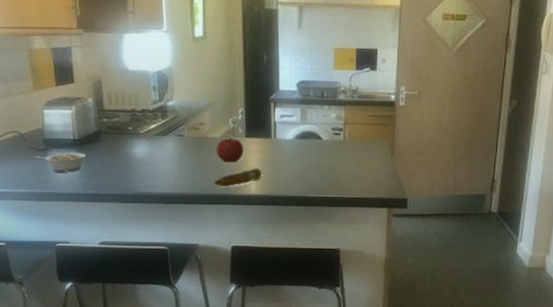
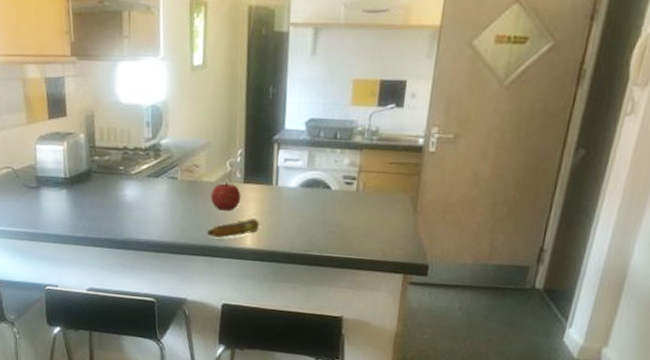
legume: present [36,152,86,172] -> none [28,191,76,213]

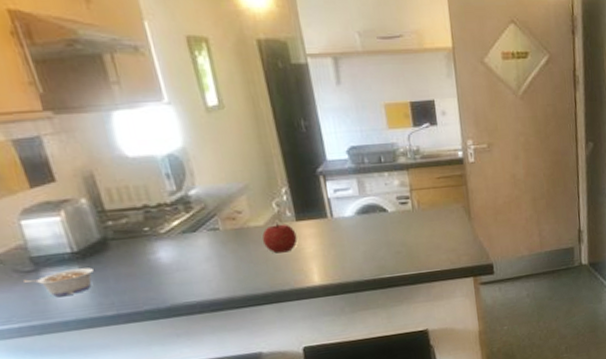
legume: none [28,191,76,213] -> present [24,267,94,297]
banana: present [207,218,259,238] -> none [268,254,324,283]

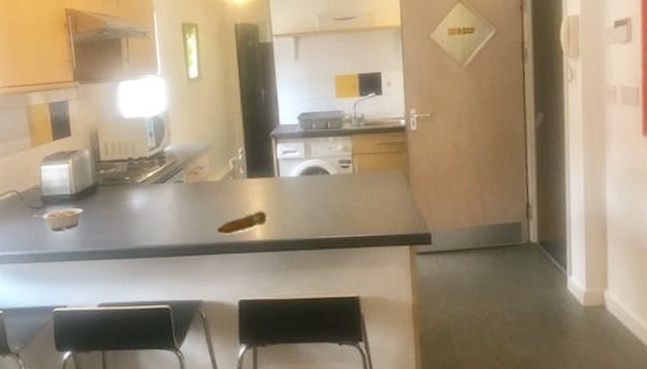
fruit: present [262,222,298,253] -> none [216,178,246,207]
banana: none [268,254,324,283] -> present [217,211,267,234]

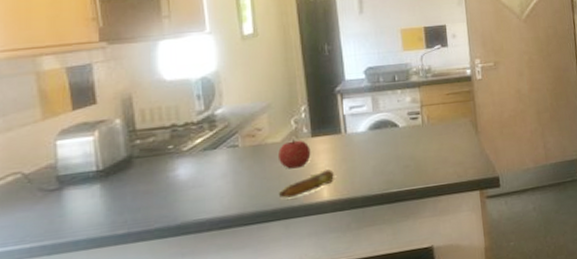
legume: present [33,208,83,230] -> none [46,185,113,215]
fruit: none [216,178,246,207] -> present [277,138,311,169]

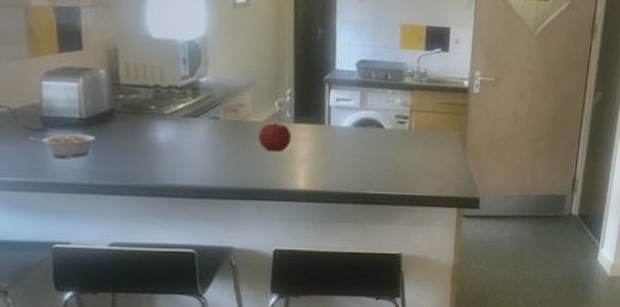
legume: none [46,185,113,215] -> present [30,134,95,158]
banana: present [279,169,334,198] -> none [255,159,312,180]

